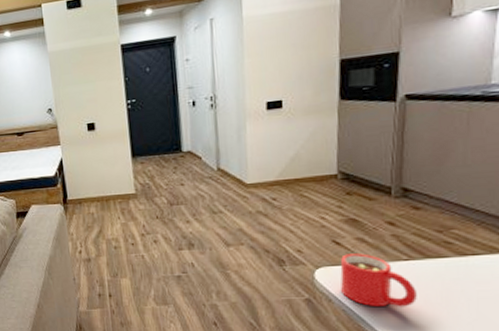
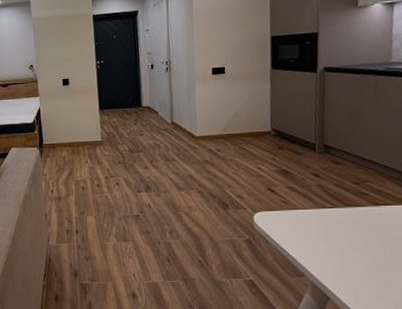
mug: present [340,253,417,307] -> none [275,201,340,250]

